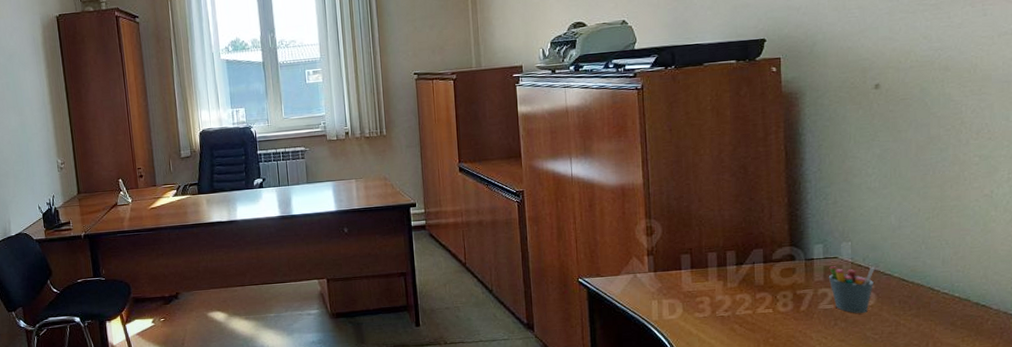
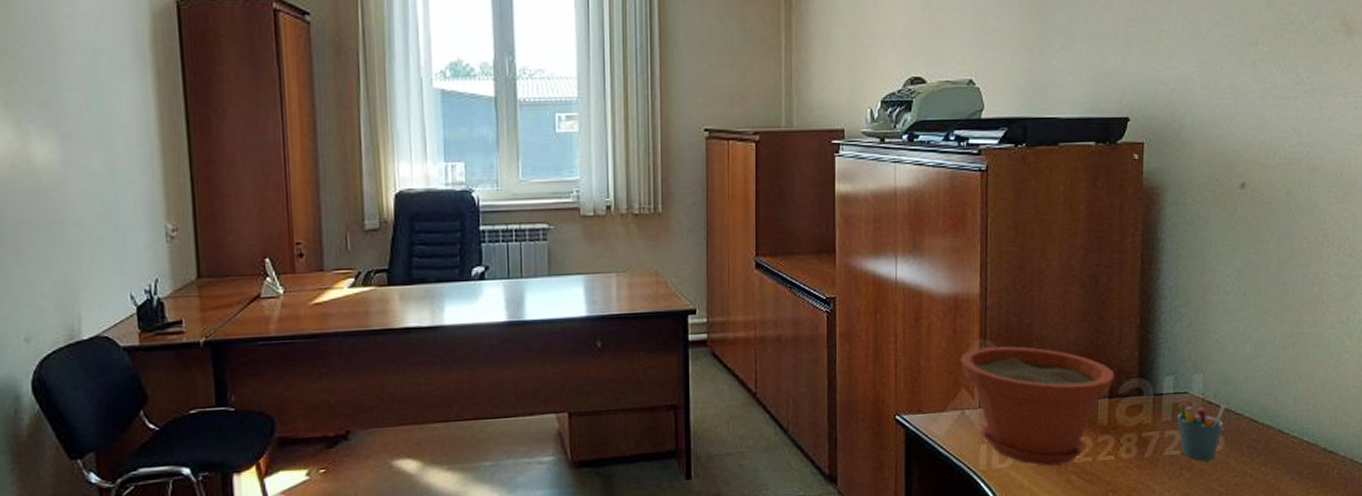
plant pot: none [630,223,768,317] -> present [960,346,1115,466]

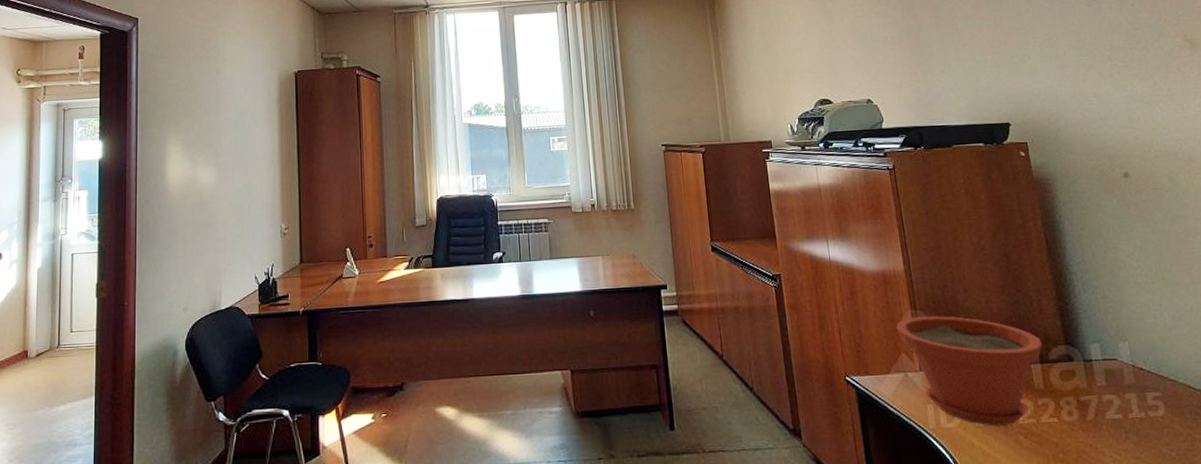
pen holder: present [1177,403,1225,461] -> none [1110,369,1160,425]

